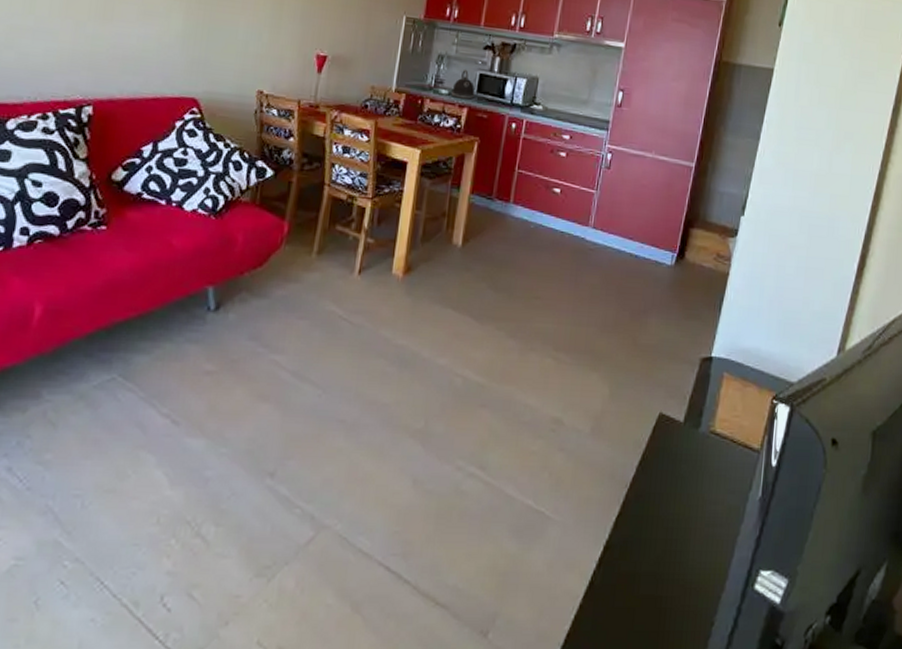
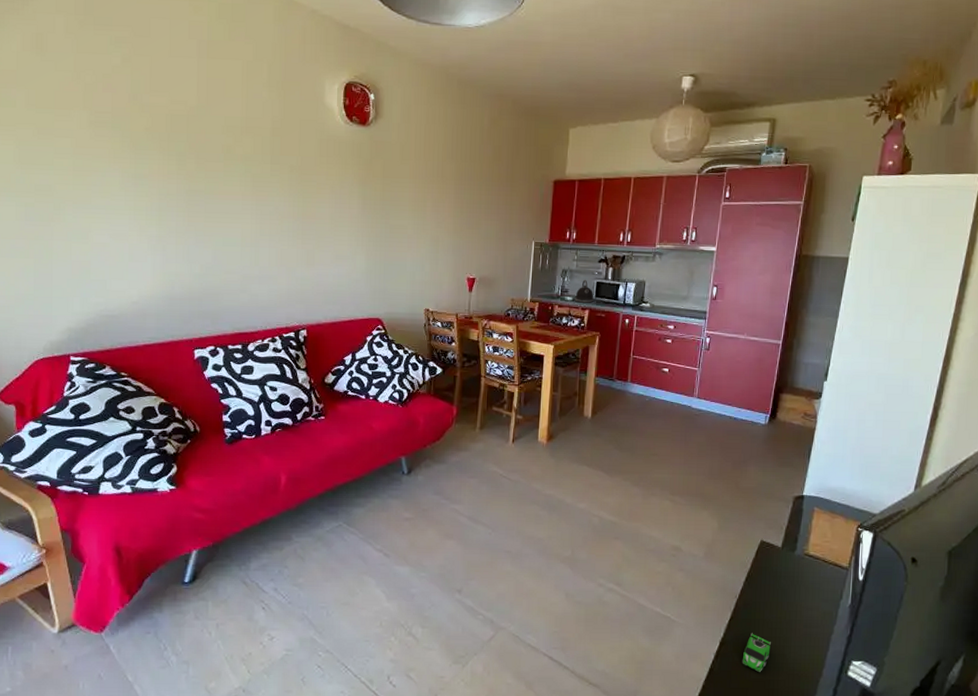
toy car: none [629,534,666,586] -> present [742,633,771,672]

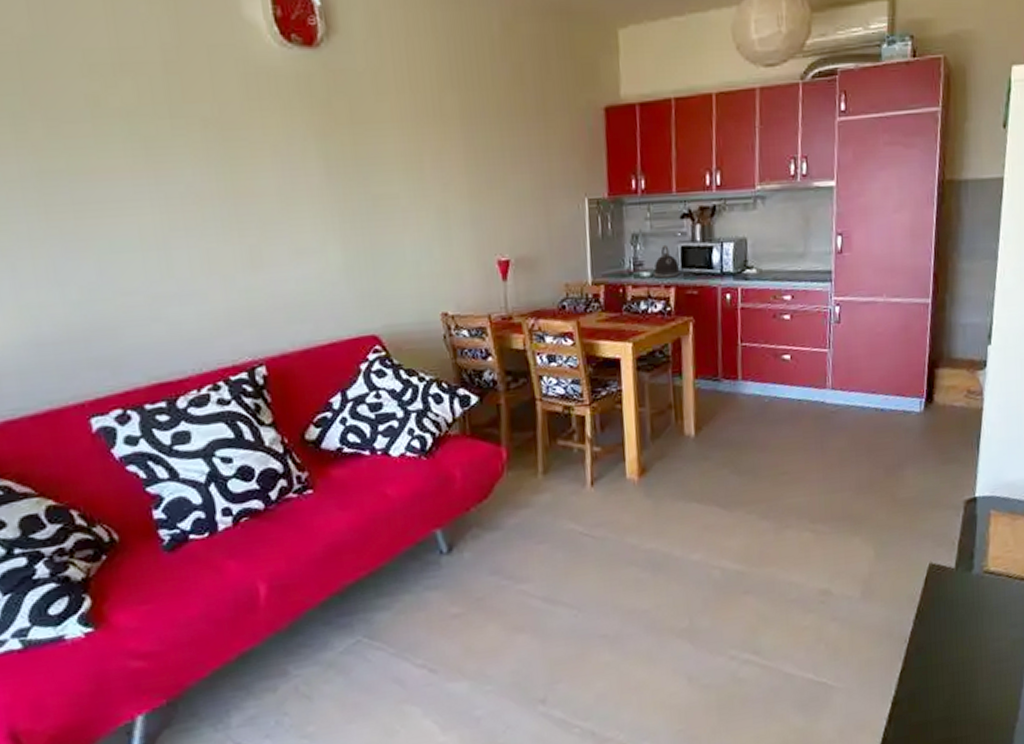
toy car: present [742,633,771,672] -> none [920,683,954,731]

